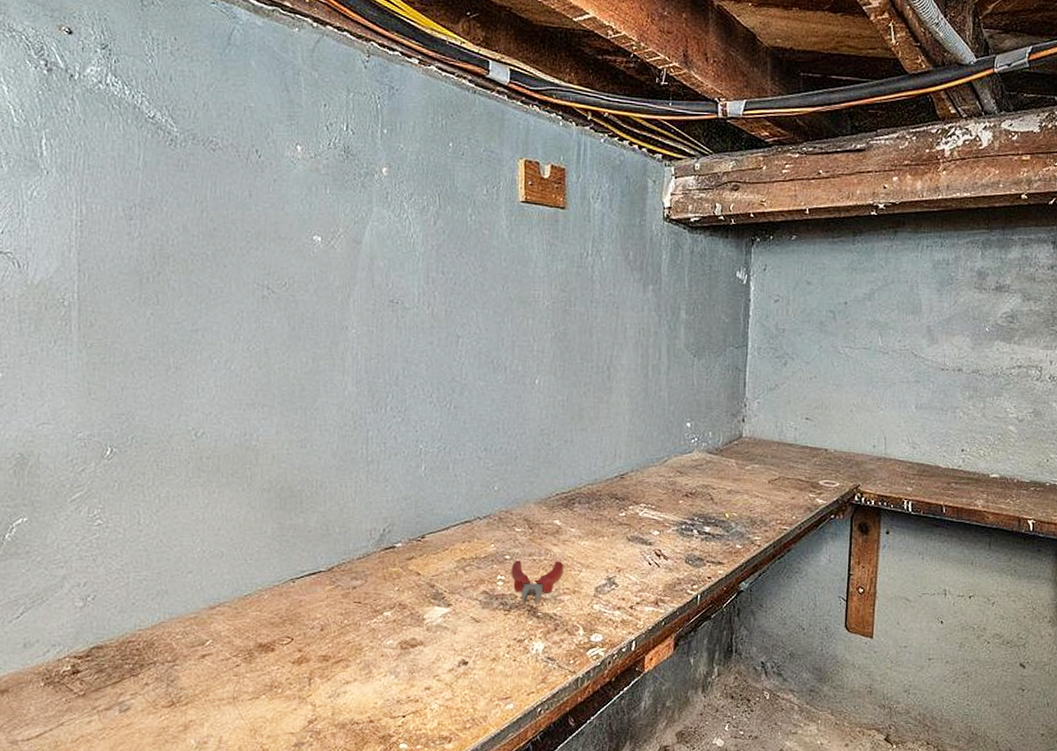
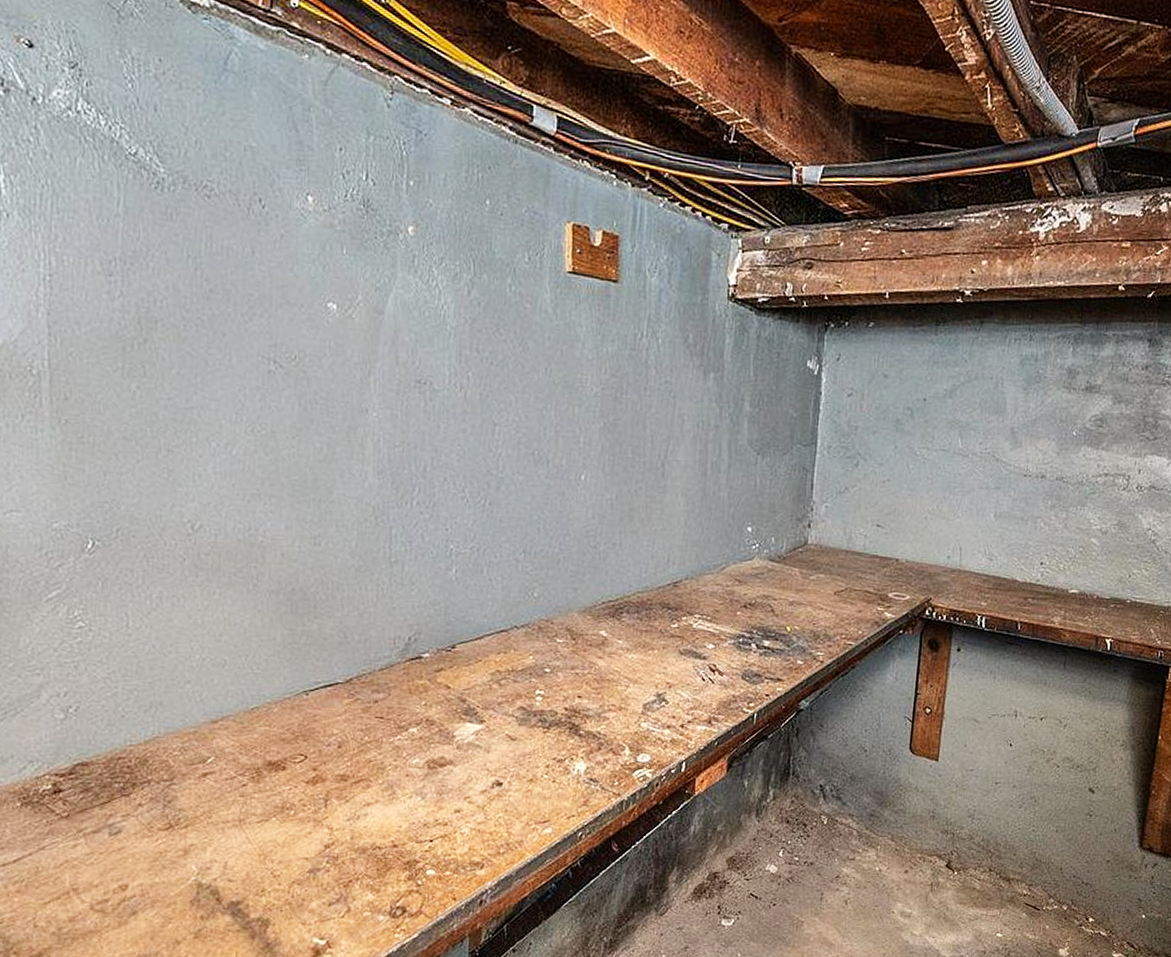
pliers: present [511,560,564,605] -> none [551,673,610,722]

